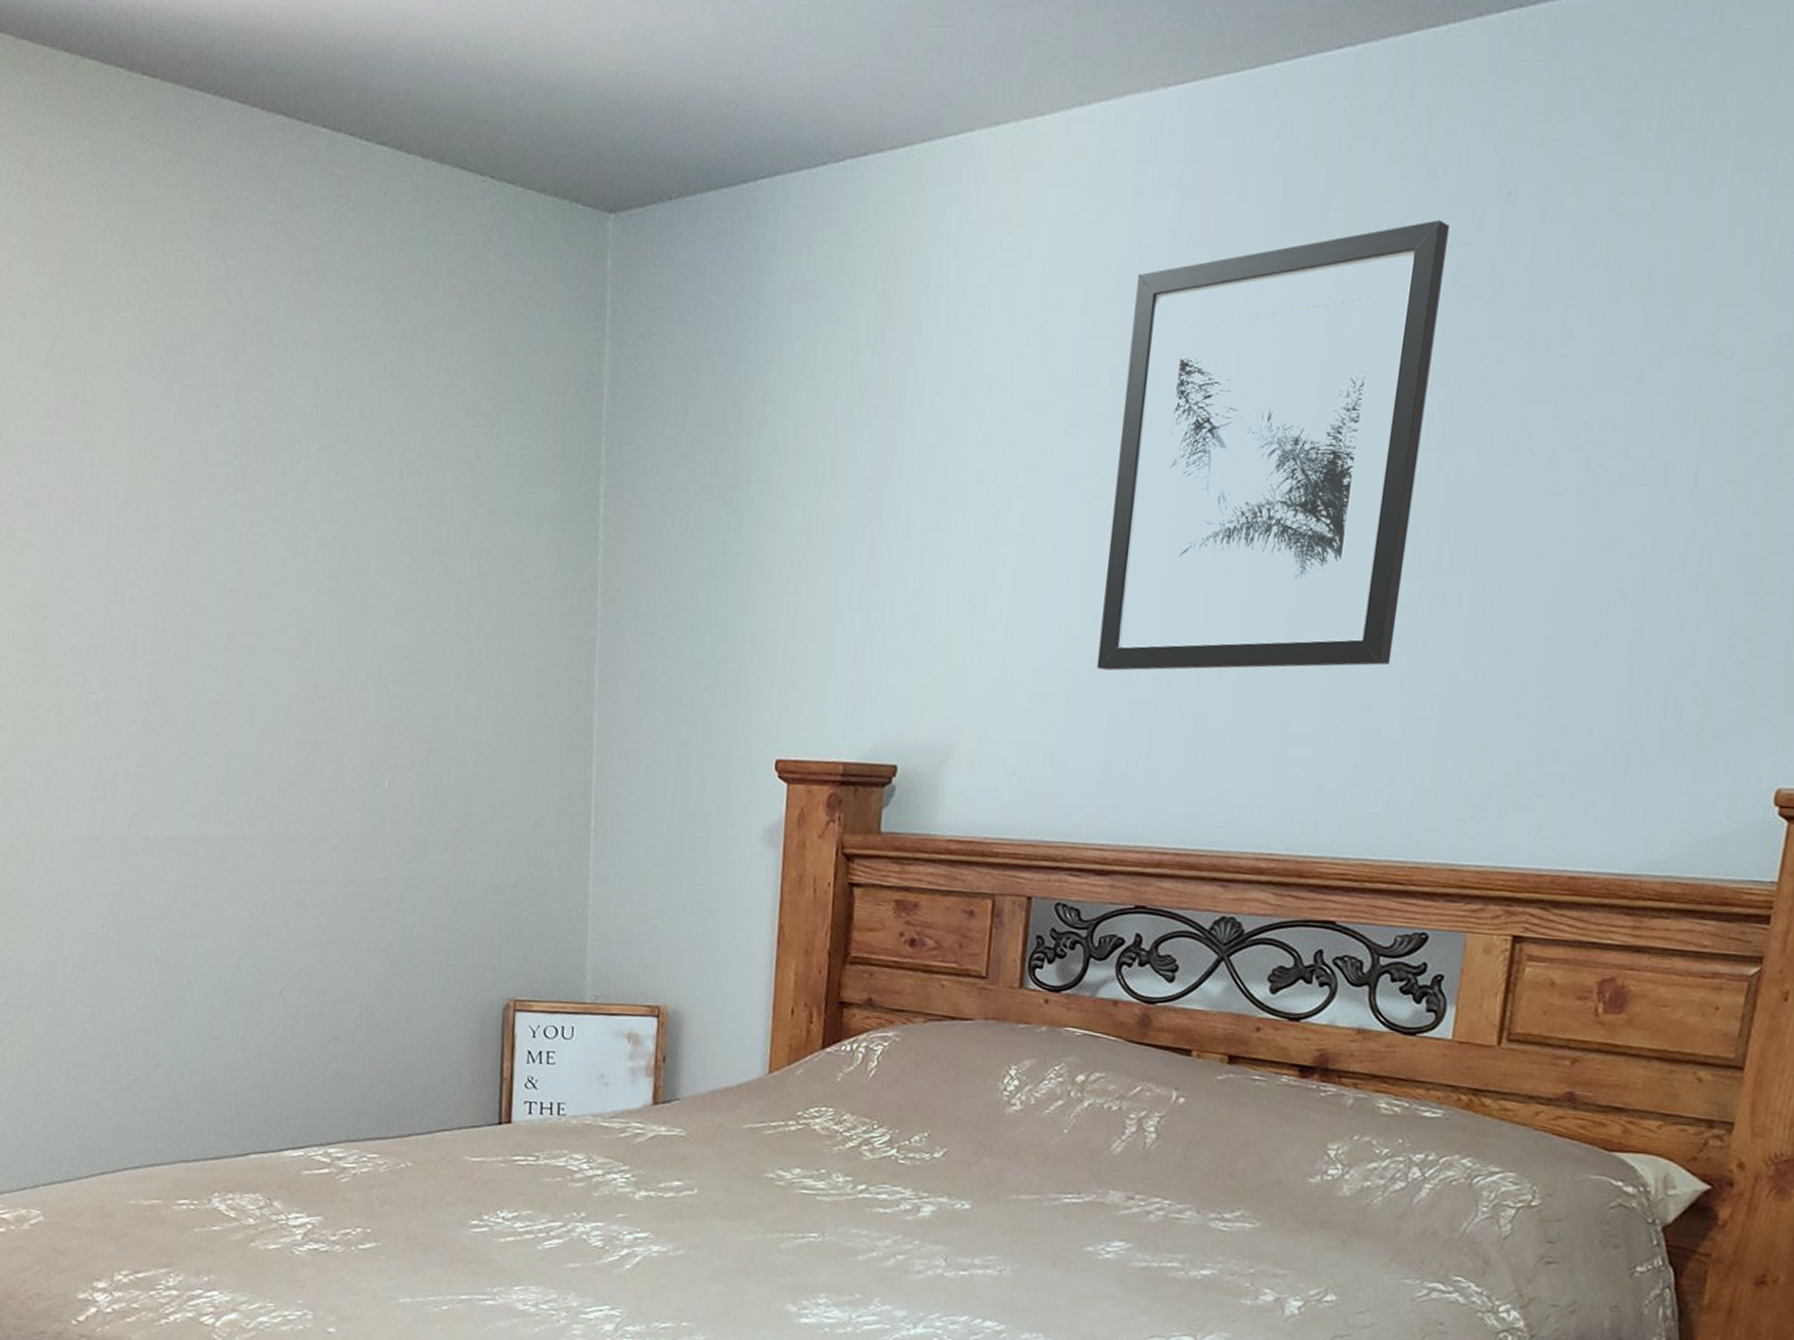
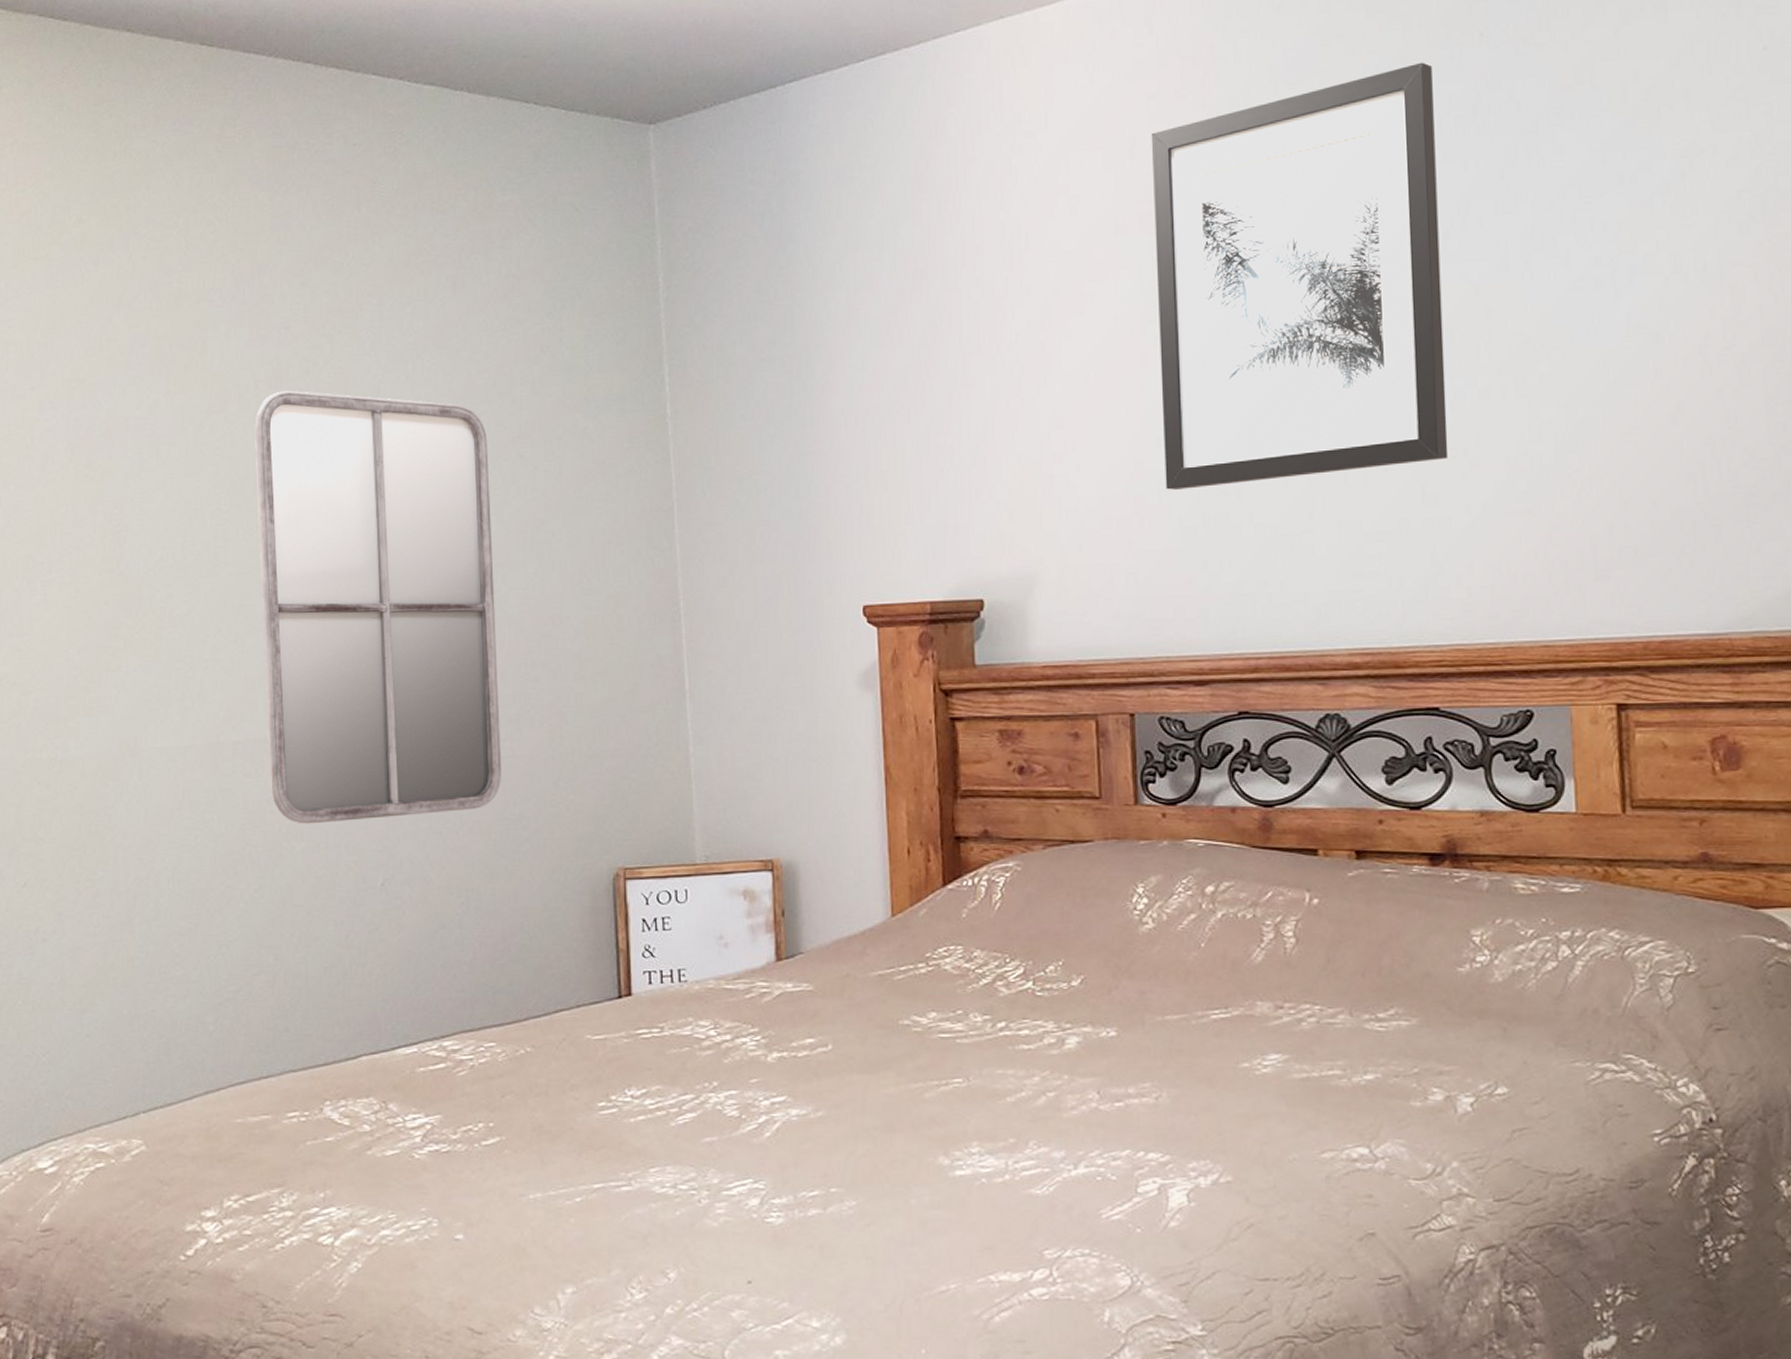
home mirror: none [176,474,414,928] -> present [255,390,501,824]

